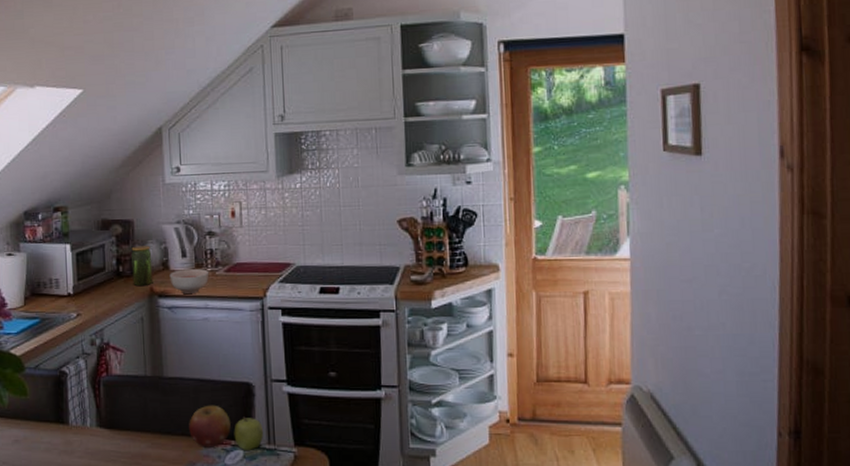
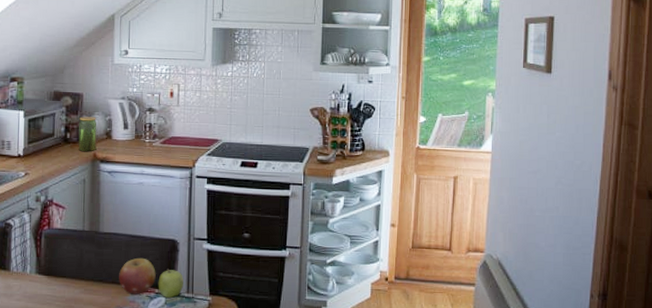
bowl: present [169,269,210,293] -> none [111,139,147,160]

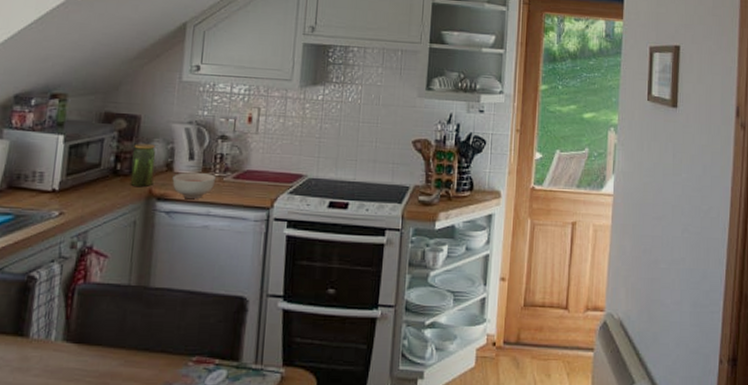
bowl: none [111,139,147,160] -> present [172,172,217,199]
fruit: present [119,257,156,294] -> none [170,319,218,366]
fruit: present [158,269,184,299] -> none [219,333,252,371]

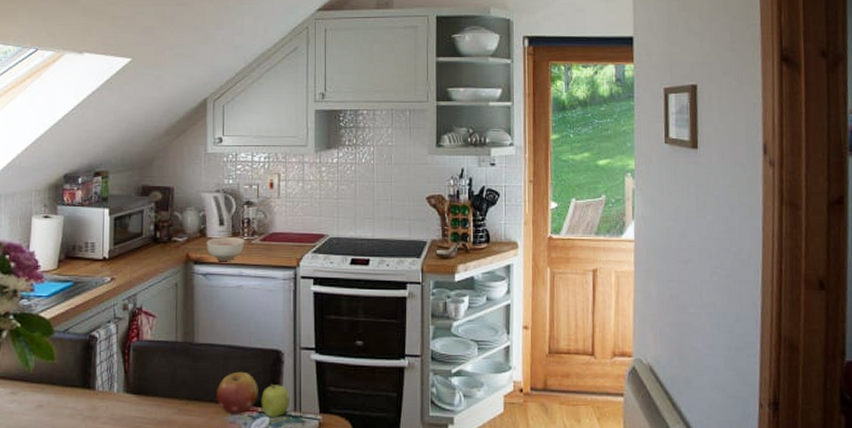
jar: present [130,144,156,188] -> none [169,213,190,253]
fruit: none [170,319,218,366] -> present [217,371,258,414]
fruit: none [219,333,252,371] -> present [261,383,291,418]

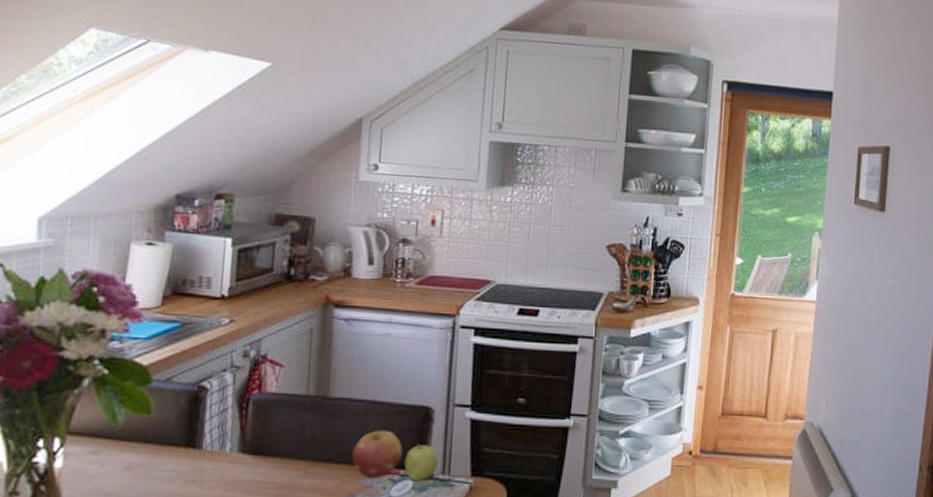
bowl: present [206,237,246,261] -> none [350,278,398,305]

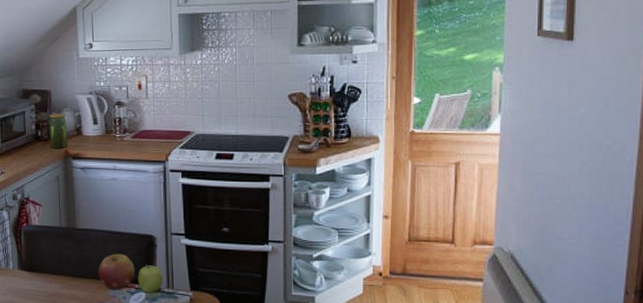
jar: none [305,247,333,294] -> present [49,113,68,149]

